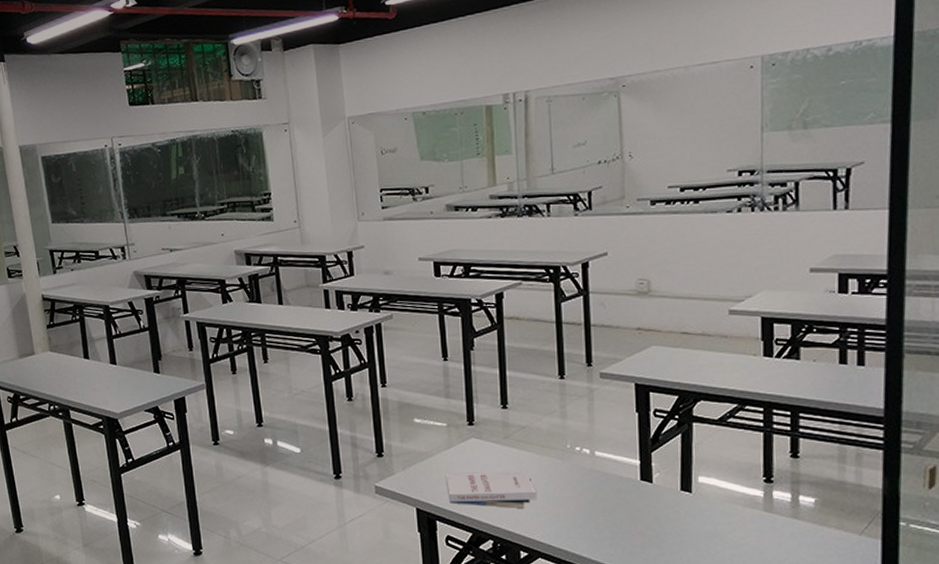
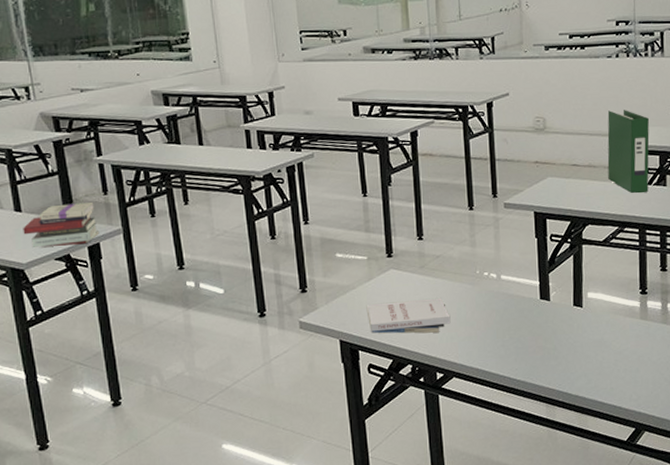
books: none [117,358,185,398] -> present [23,202,100,247]
binder: none [725,271,780,366] -> present [607,110,650,193]

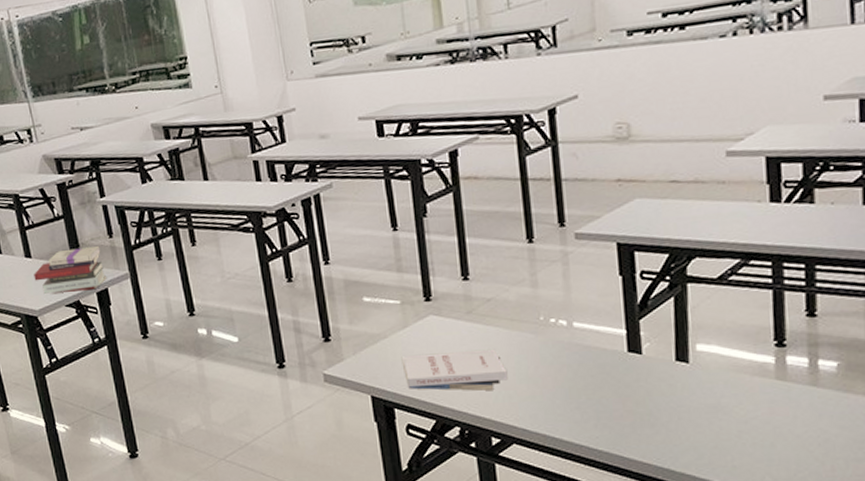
binder: present [607,110,650,193] -> none [721,105,787,215]

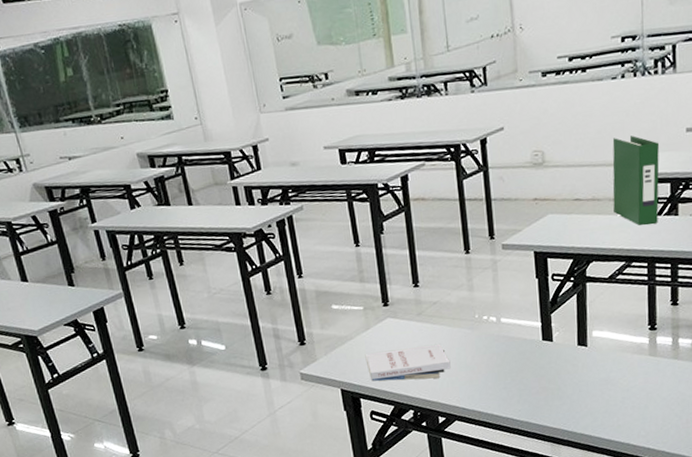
books: present [34,246,107,294] -> none [31,269,103,315]
binder: none [721,105,787,215] -> present [612,135,660,225]

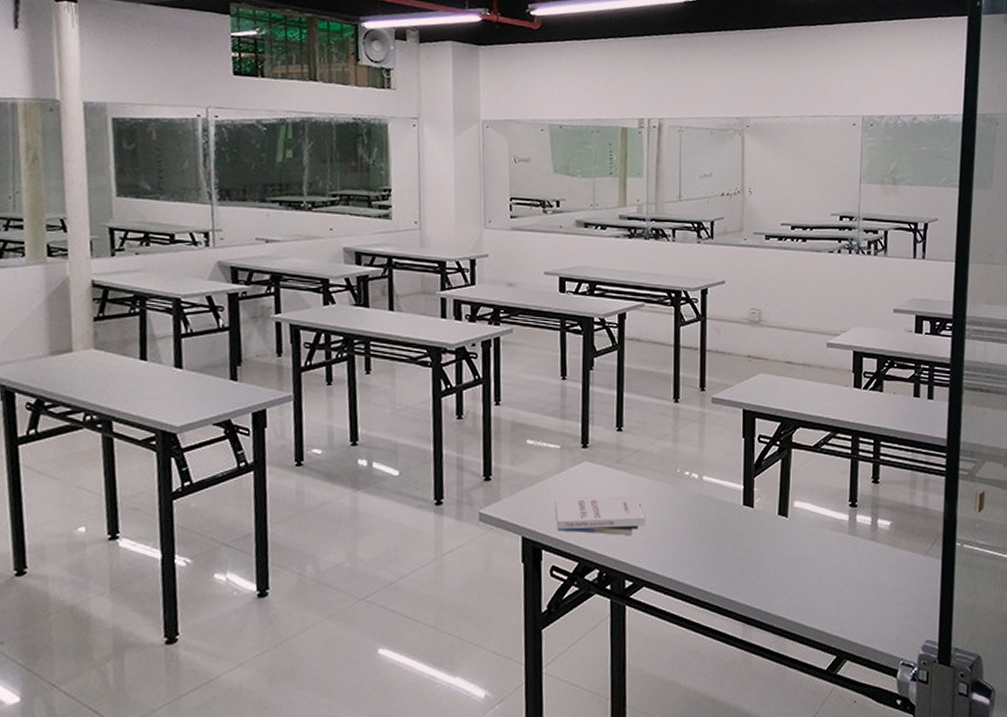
binder: present [612,135,660,225] -> none [823,308,869,397]

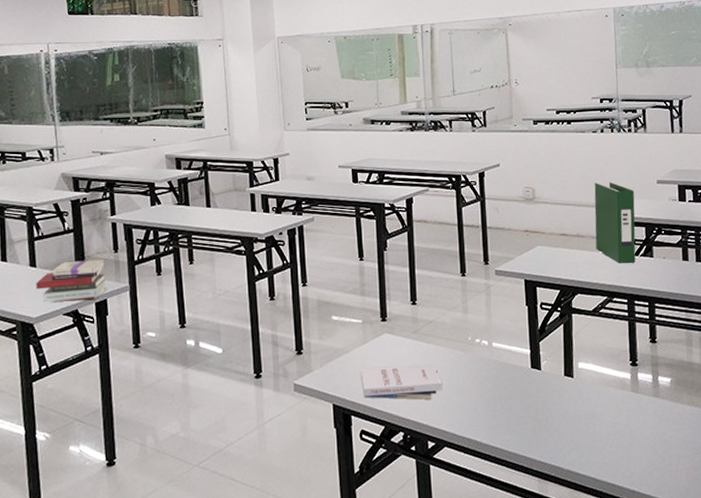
books: none [181,363,267,410] -> present [36,260,108,302]
binder: none [823,308,869,397] -> present [594,182,636,263]

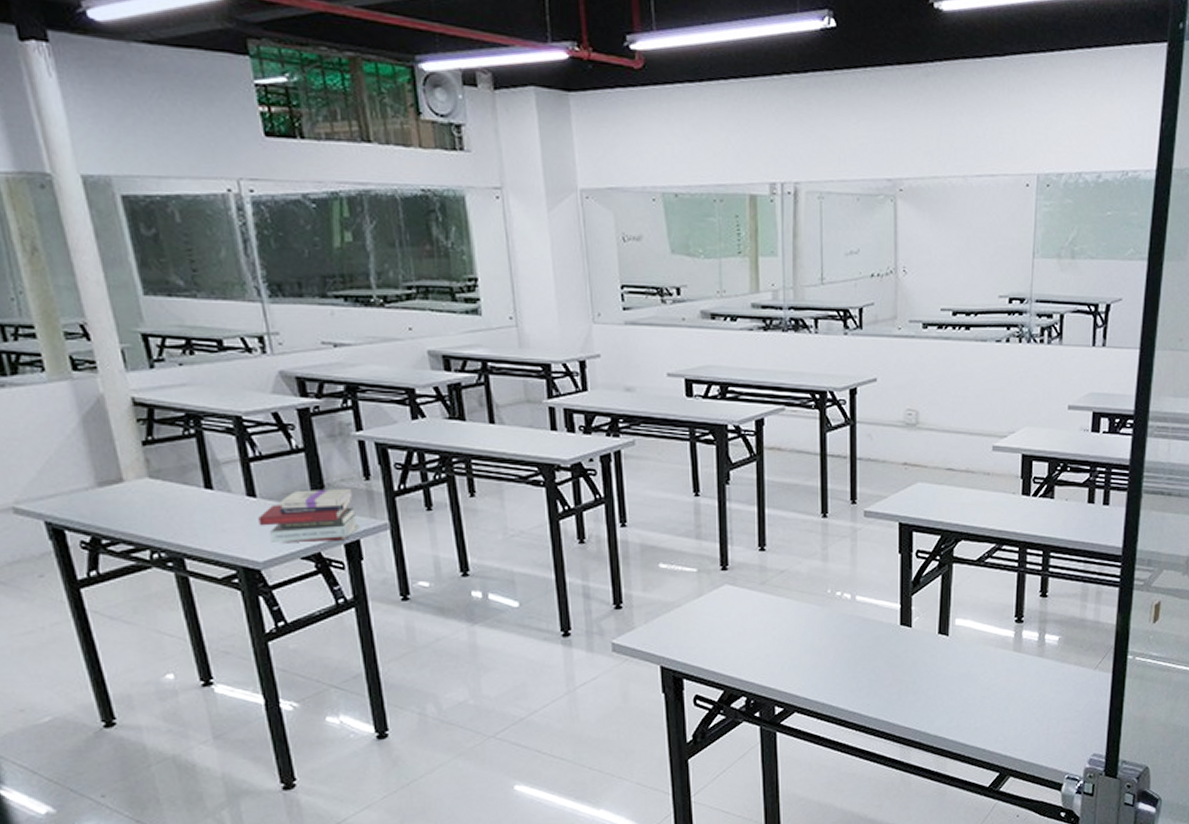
books: present [360,363,443,400] -> none [694,620,794,661]
binder: present [594,182,636,263] -> none [988,406,1040,505]

